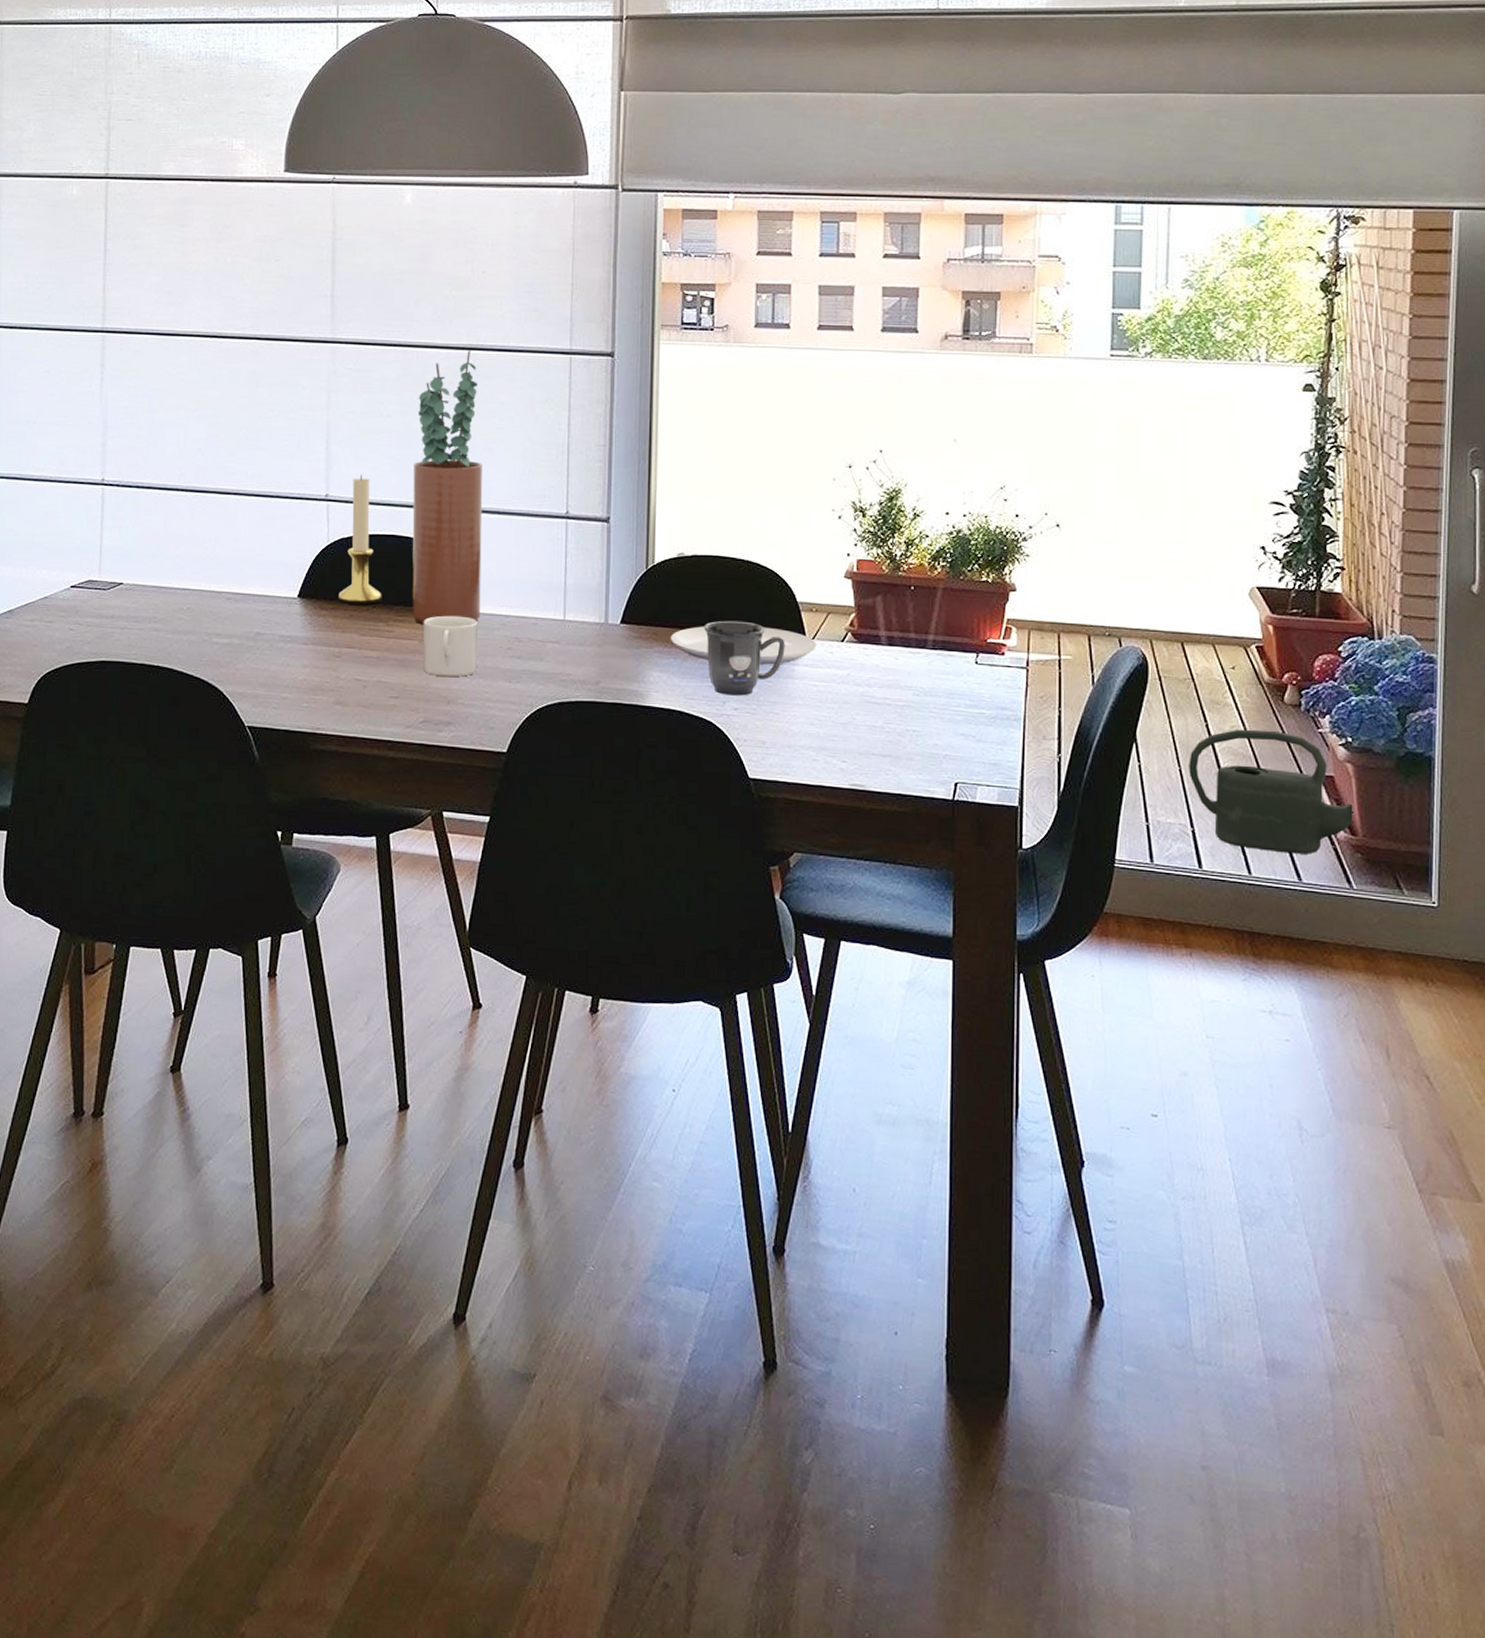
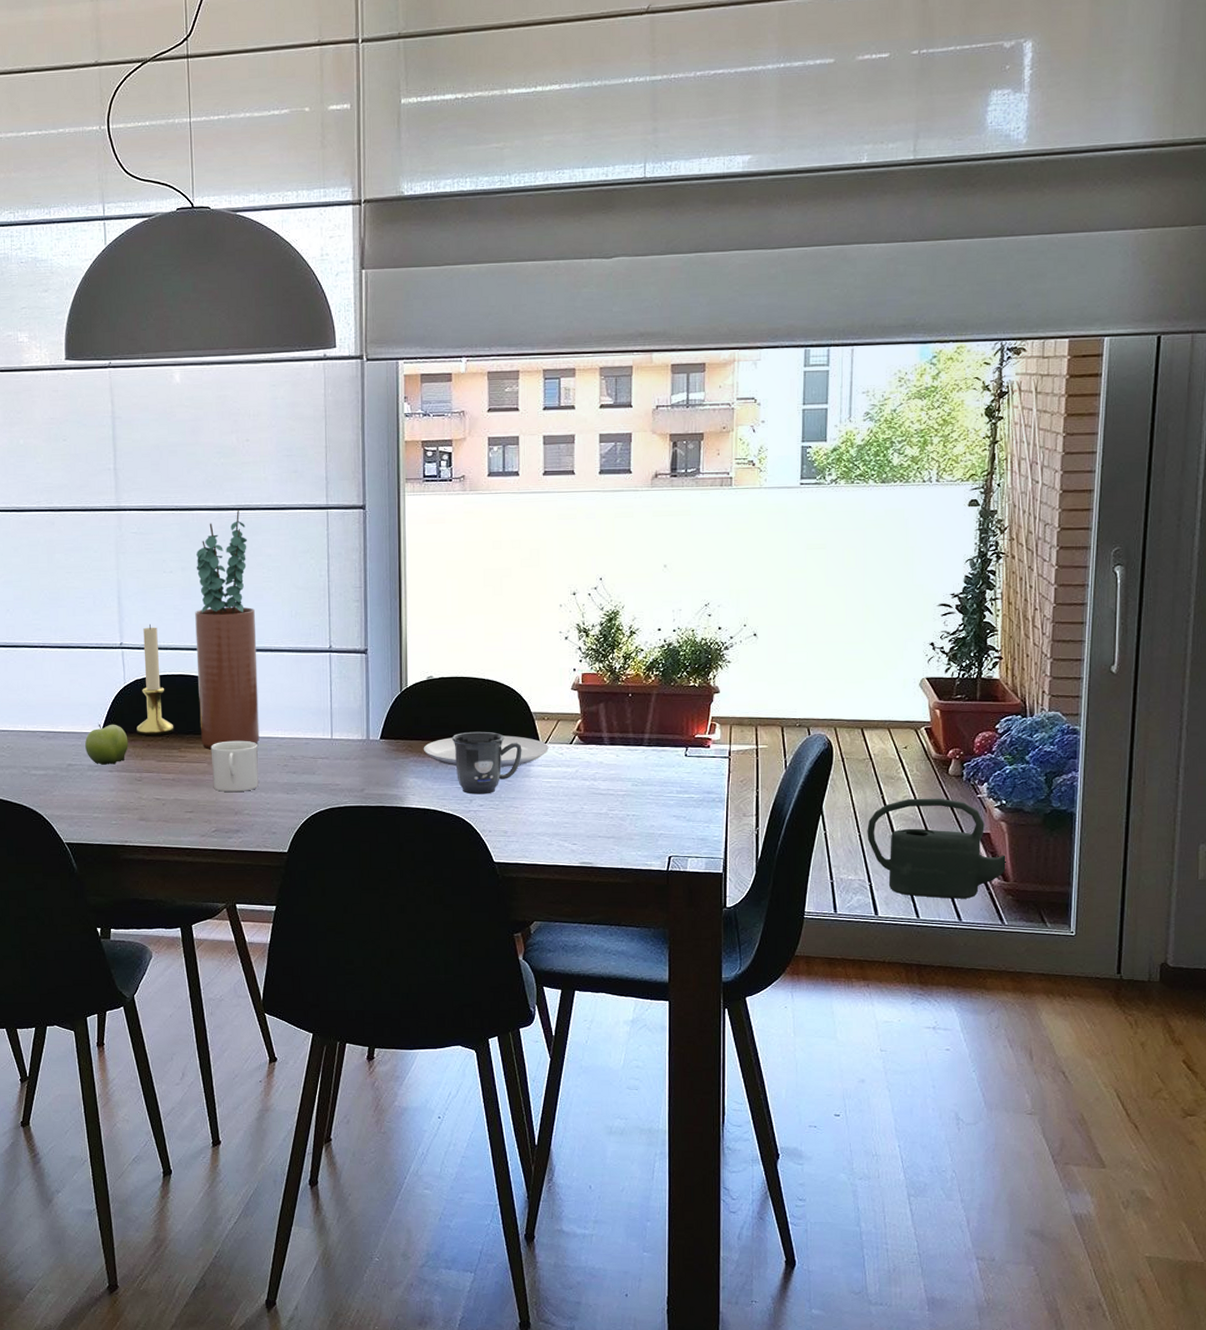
fruit: none [278,587,328,636] -> present [85,724,128,765]

